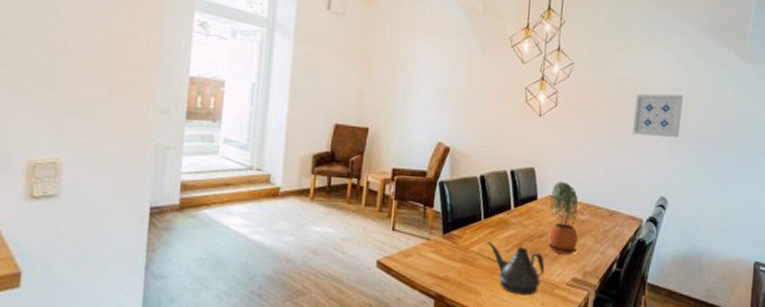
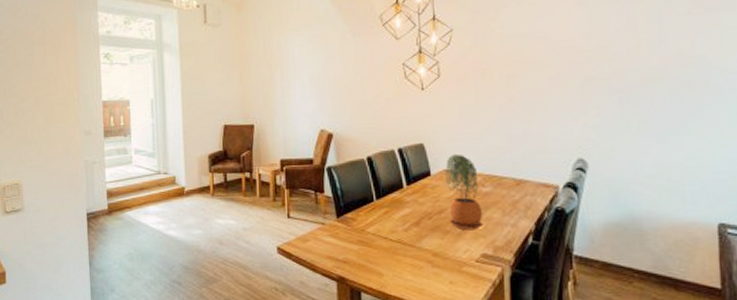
teapot: present [486,241,545,296] -> none [382,222,448,274]
wall art: present [633,93,683,138] -> none [531,42,593,95]

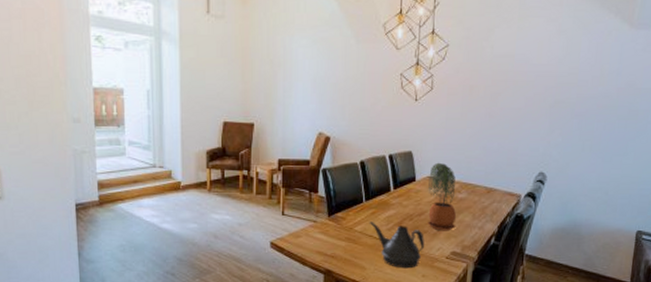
teapot: none [382,222,448,274] -> present [369,222,424,269]

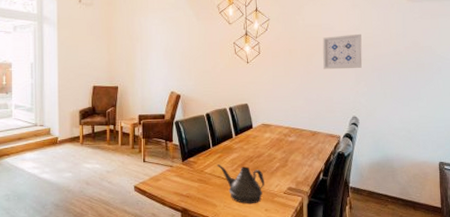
potted plant: present [428,162,456,231] -> none [263,112,290,170]
wall art: none [510,68,564,114] -> present [322,33,362,70]

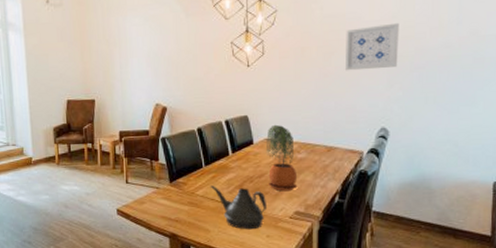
potted plant: none [263,112,290,170] -> present [266,124,298,192]

